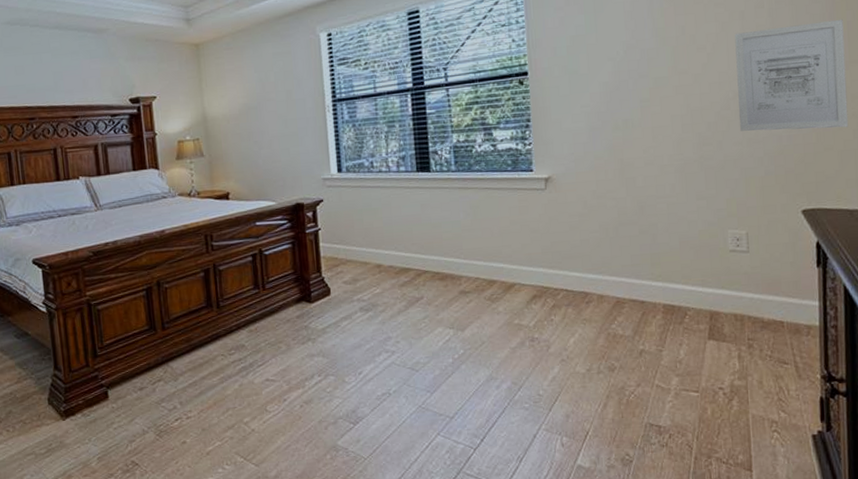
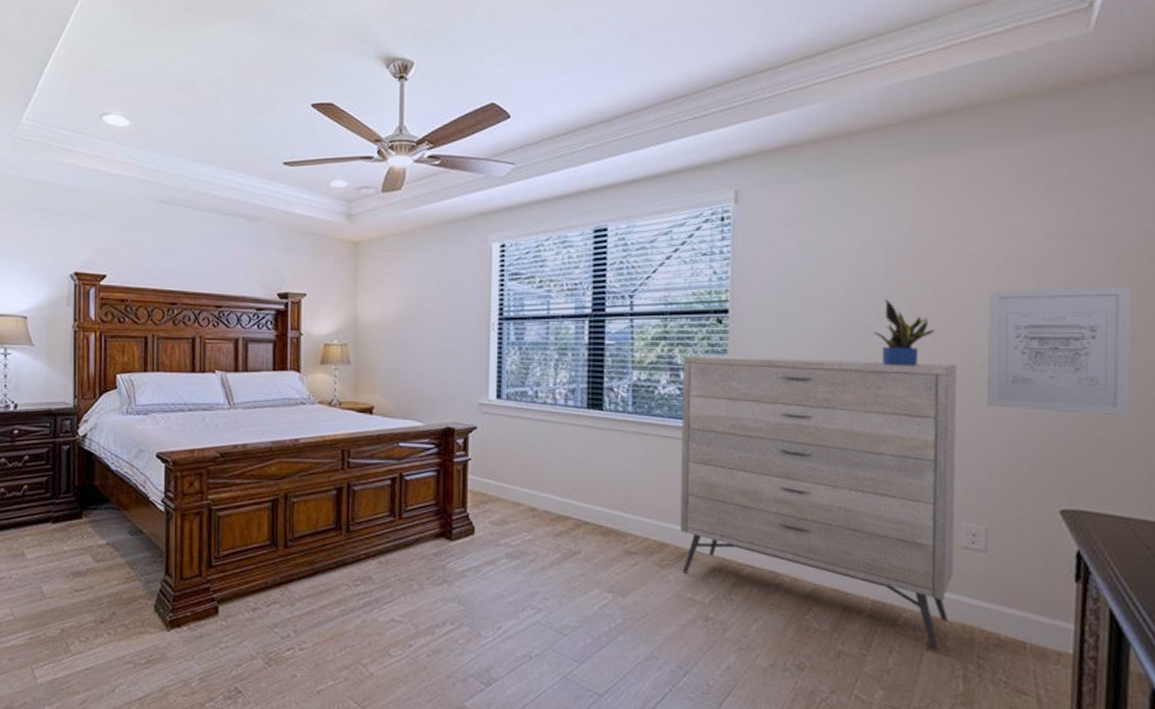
dresser: none [493,99,725,339] -> present [680,355,957,651]
potted plant: none [647,49,696,106] -> present [874,299,935,367]

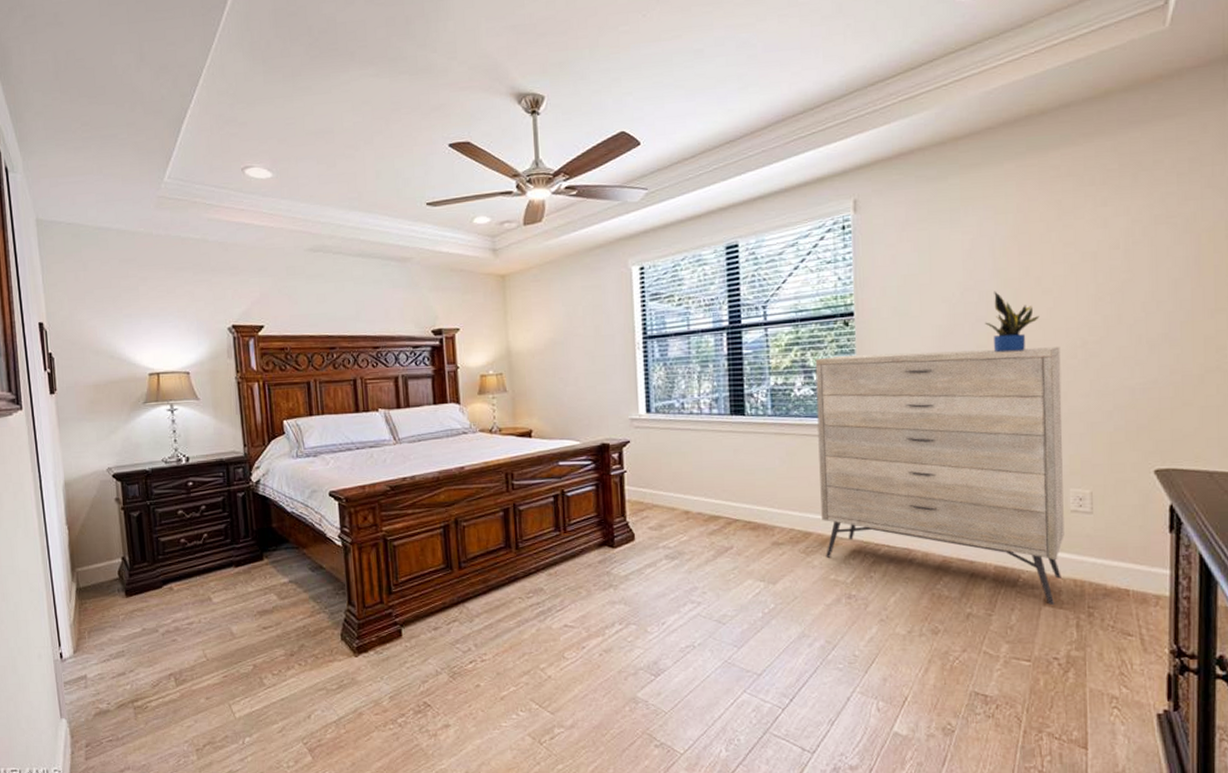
wall art: present [986,286,1131,417] -> none [1085,262,1212,383]

